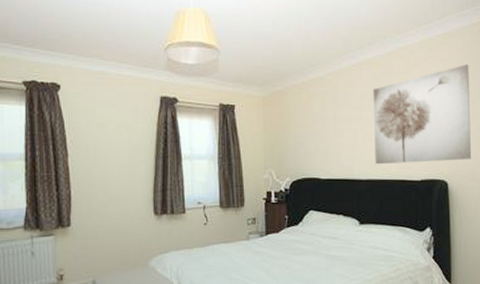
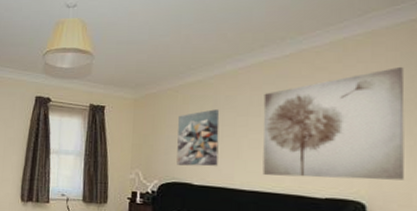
wall art: none [303,105,340,161] -> present [176,109,220,167]

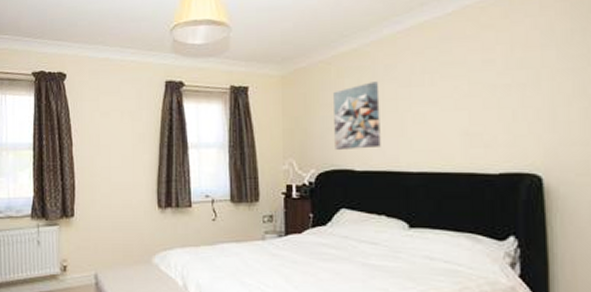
wall art: present [262,66,405,181] -> none [426,18,580,152]

